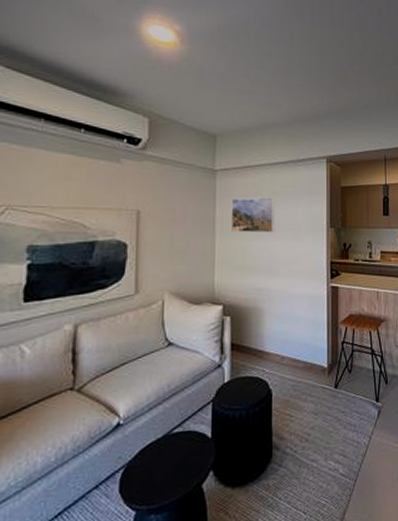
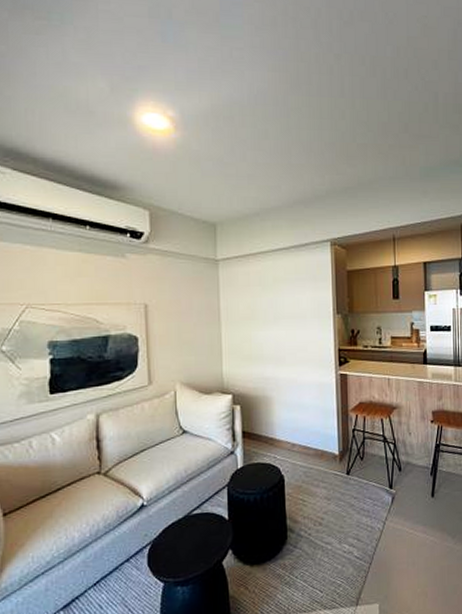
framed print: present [230,197,275,233] -> none [235,285,279,322]

